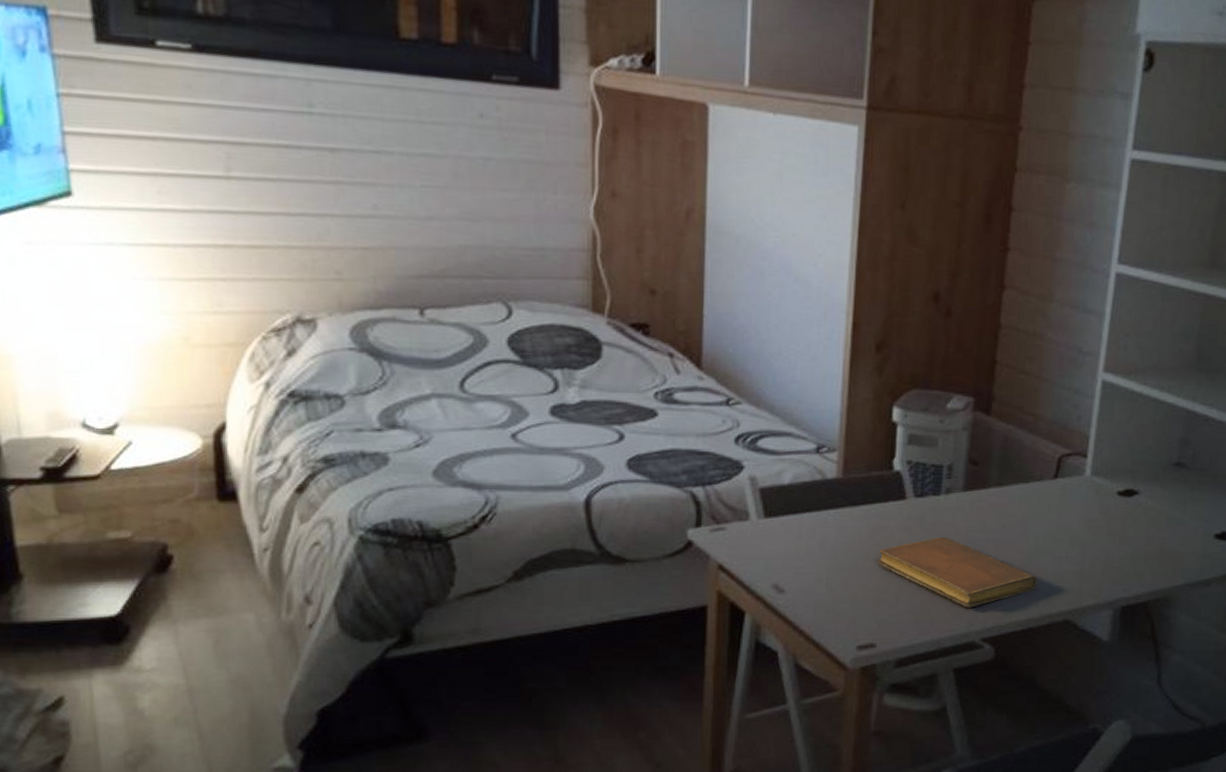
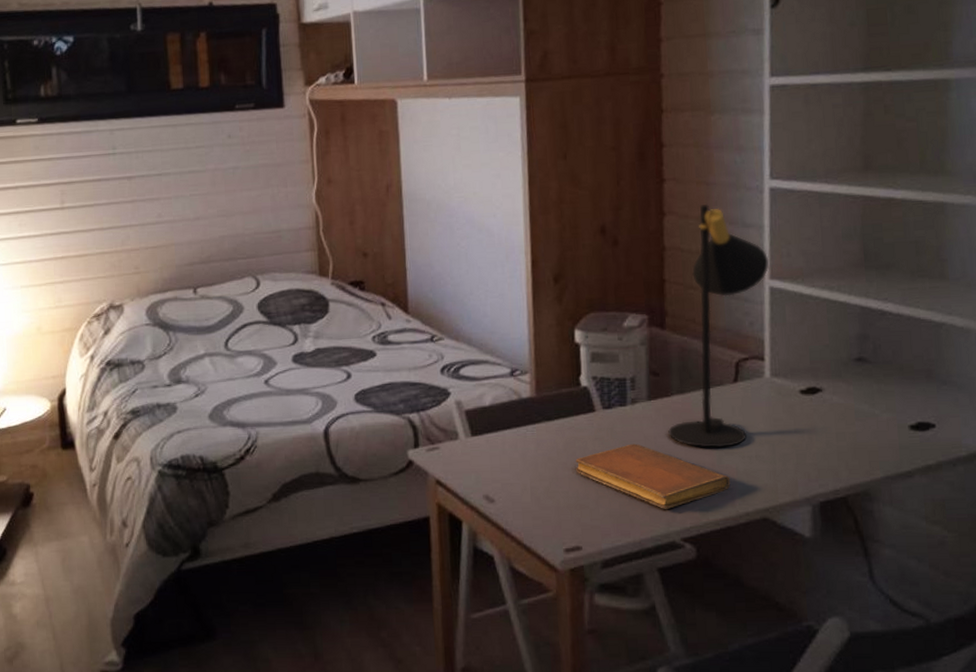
table lamp: none [981,281,1106,546] -> present [668,203,769,448]

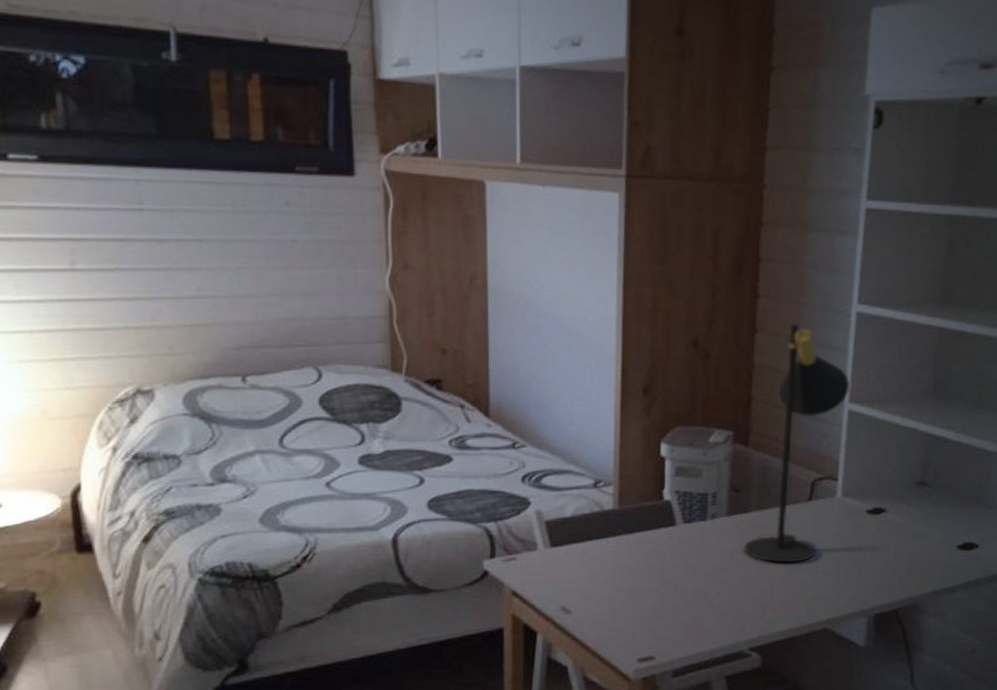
notebook: present [575,443,731,509] -> none [654,557,798,621]

